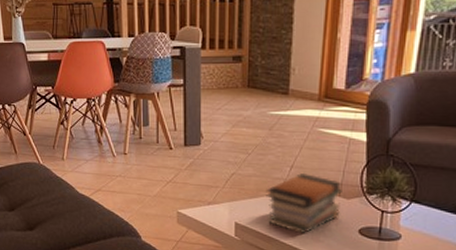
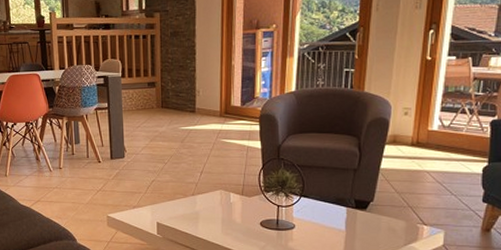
book stack: present [266,172,342,234] -> none [181,176,244,229]

